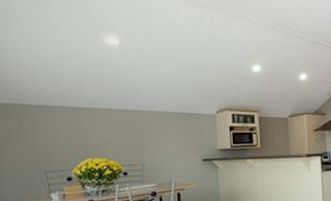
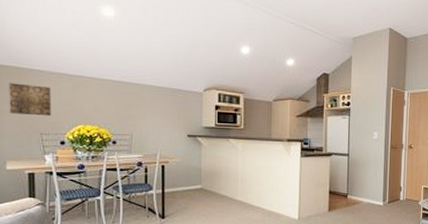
wall art: none [9,120,56,153] -> present [9,83,51,116]

